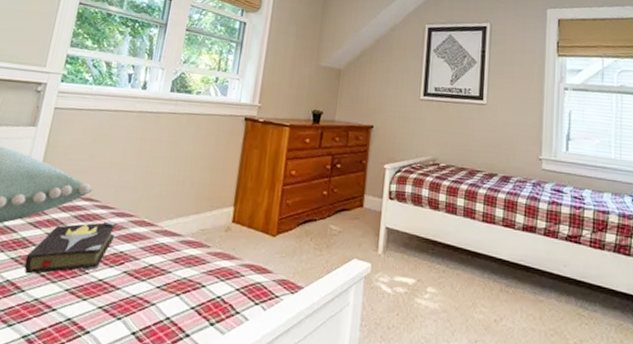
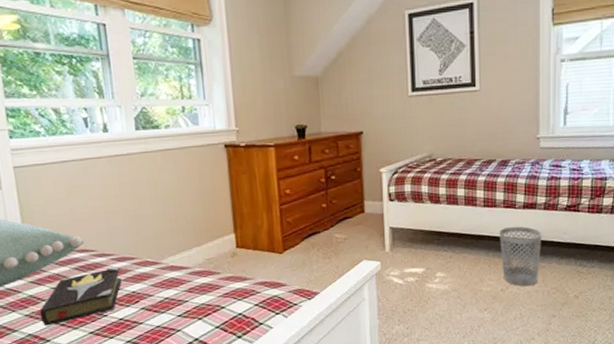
wastebasket: none [496,248,541,322] -> present [500,226,542,287]

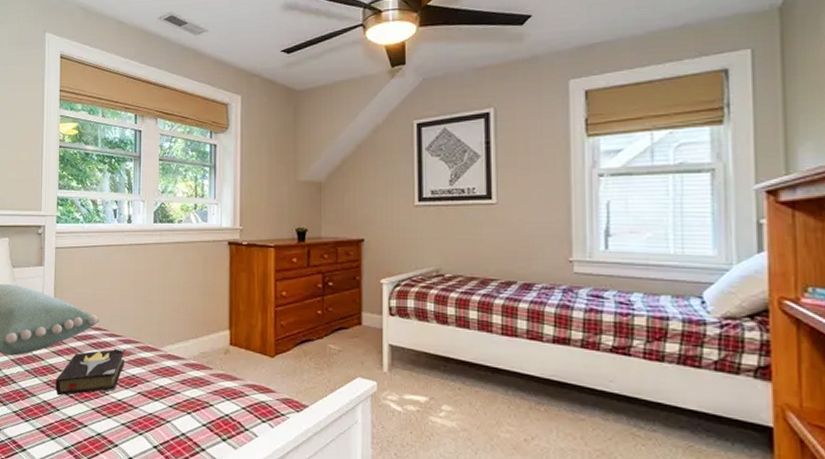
wastebasket: present [500,226,542,287] -> none [522,362,580,442]

